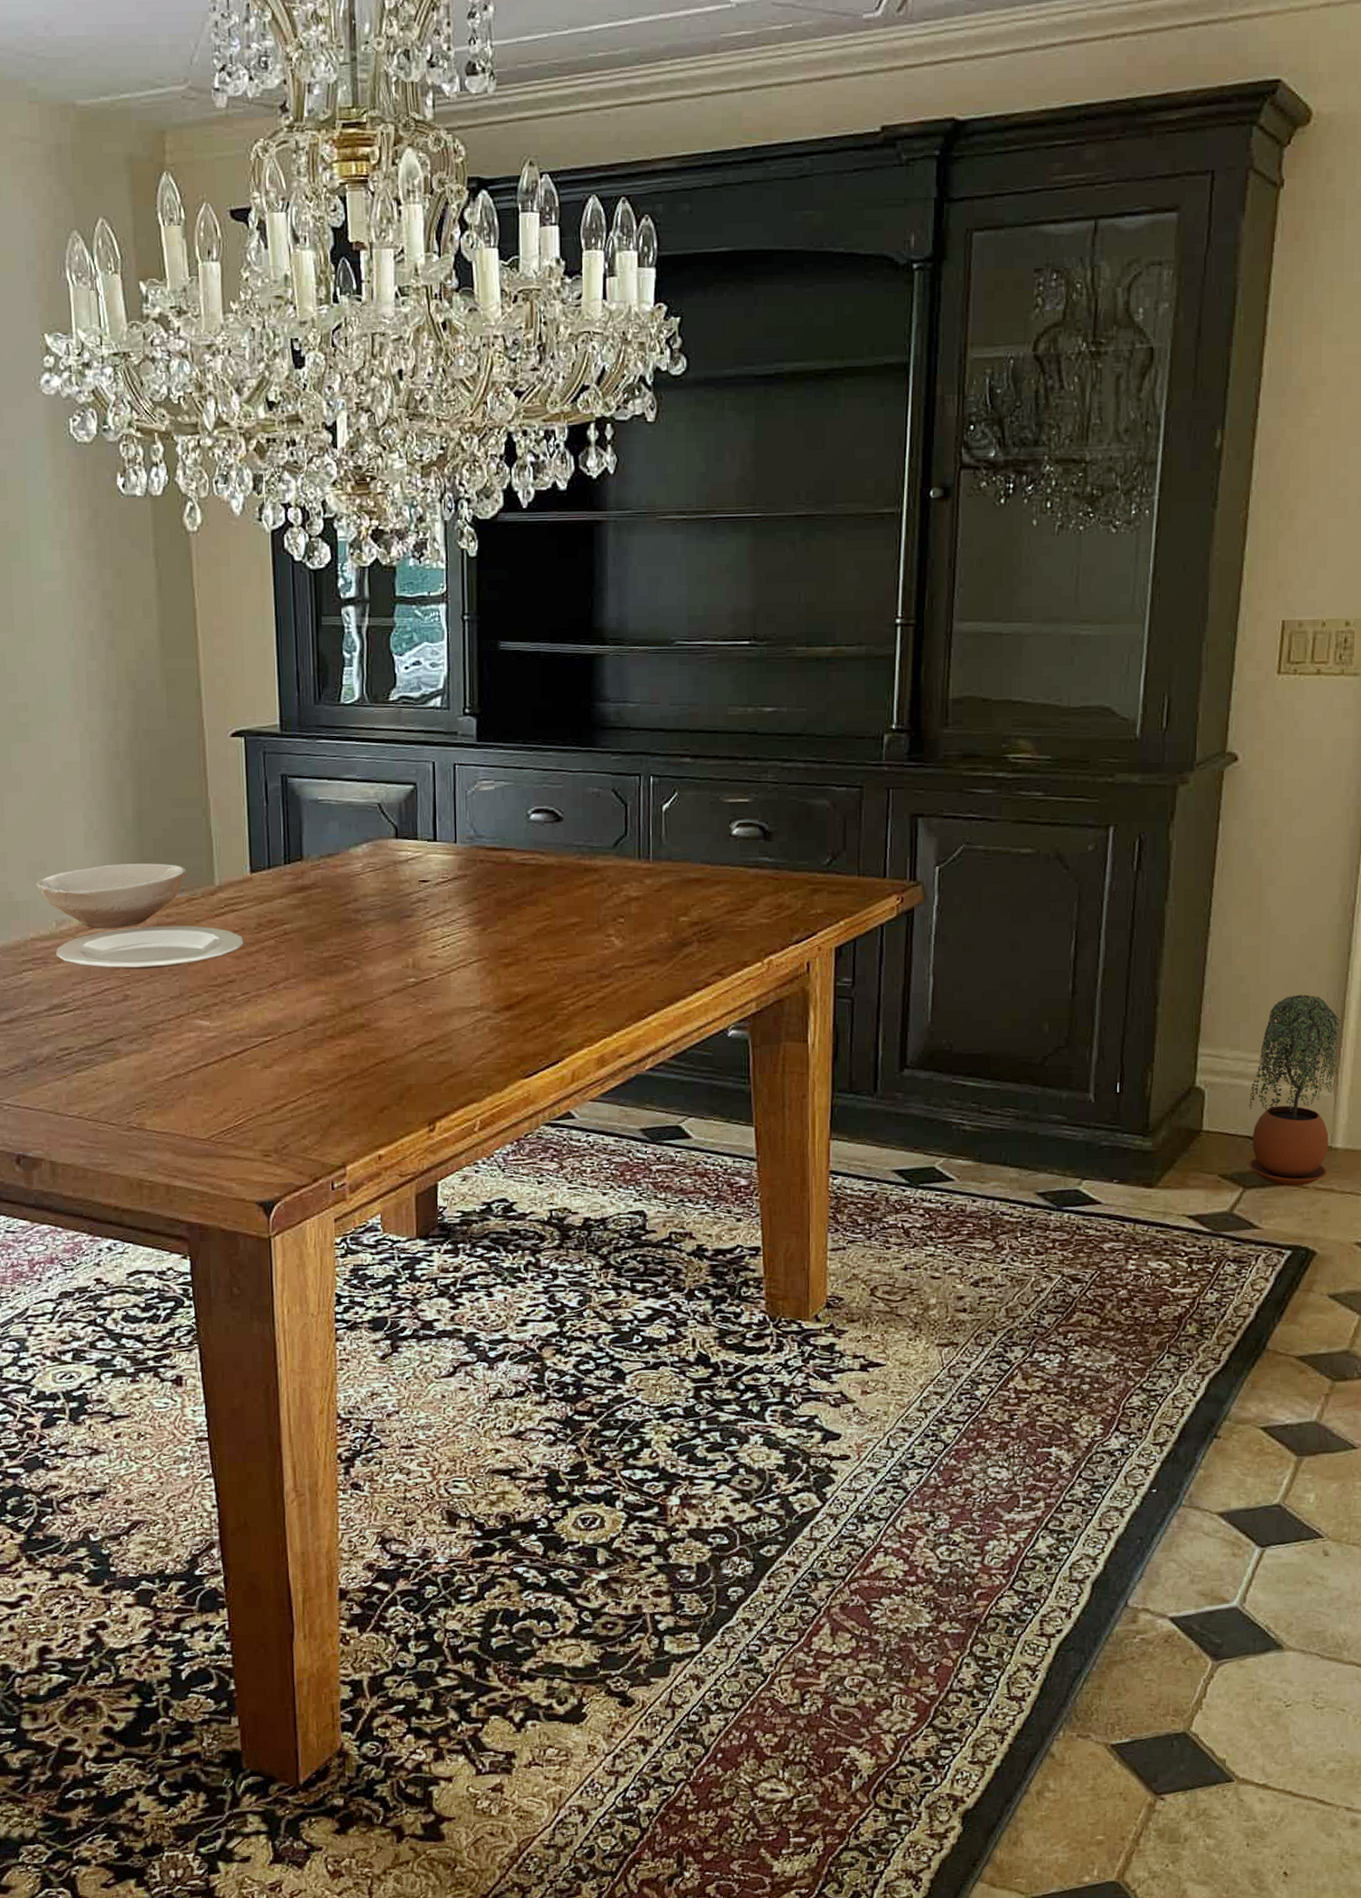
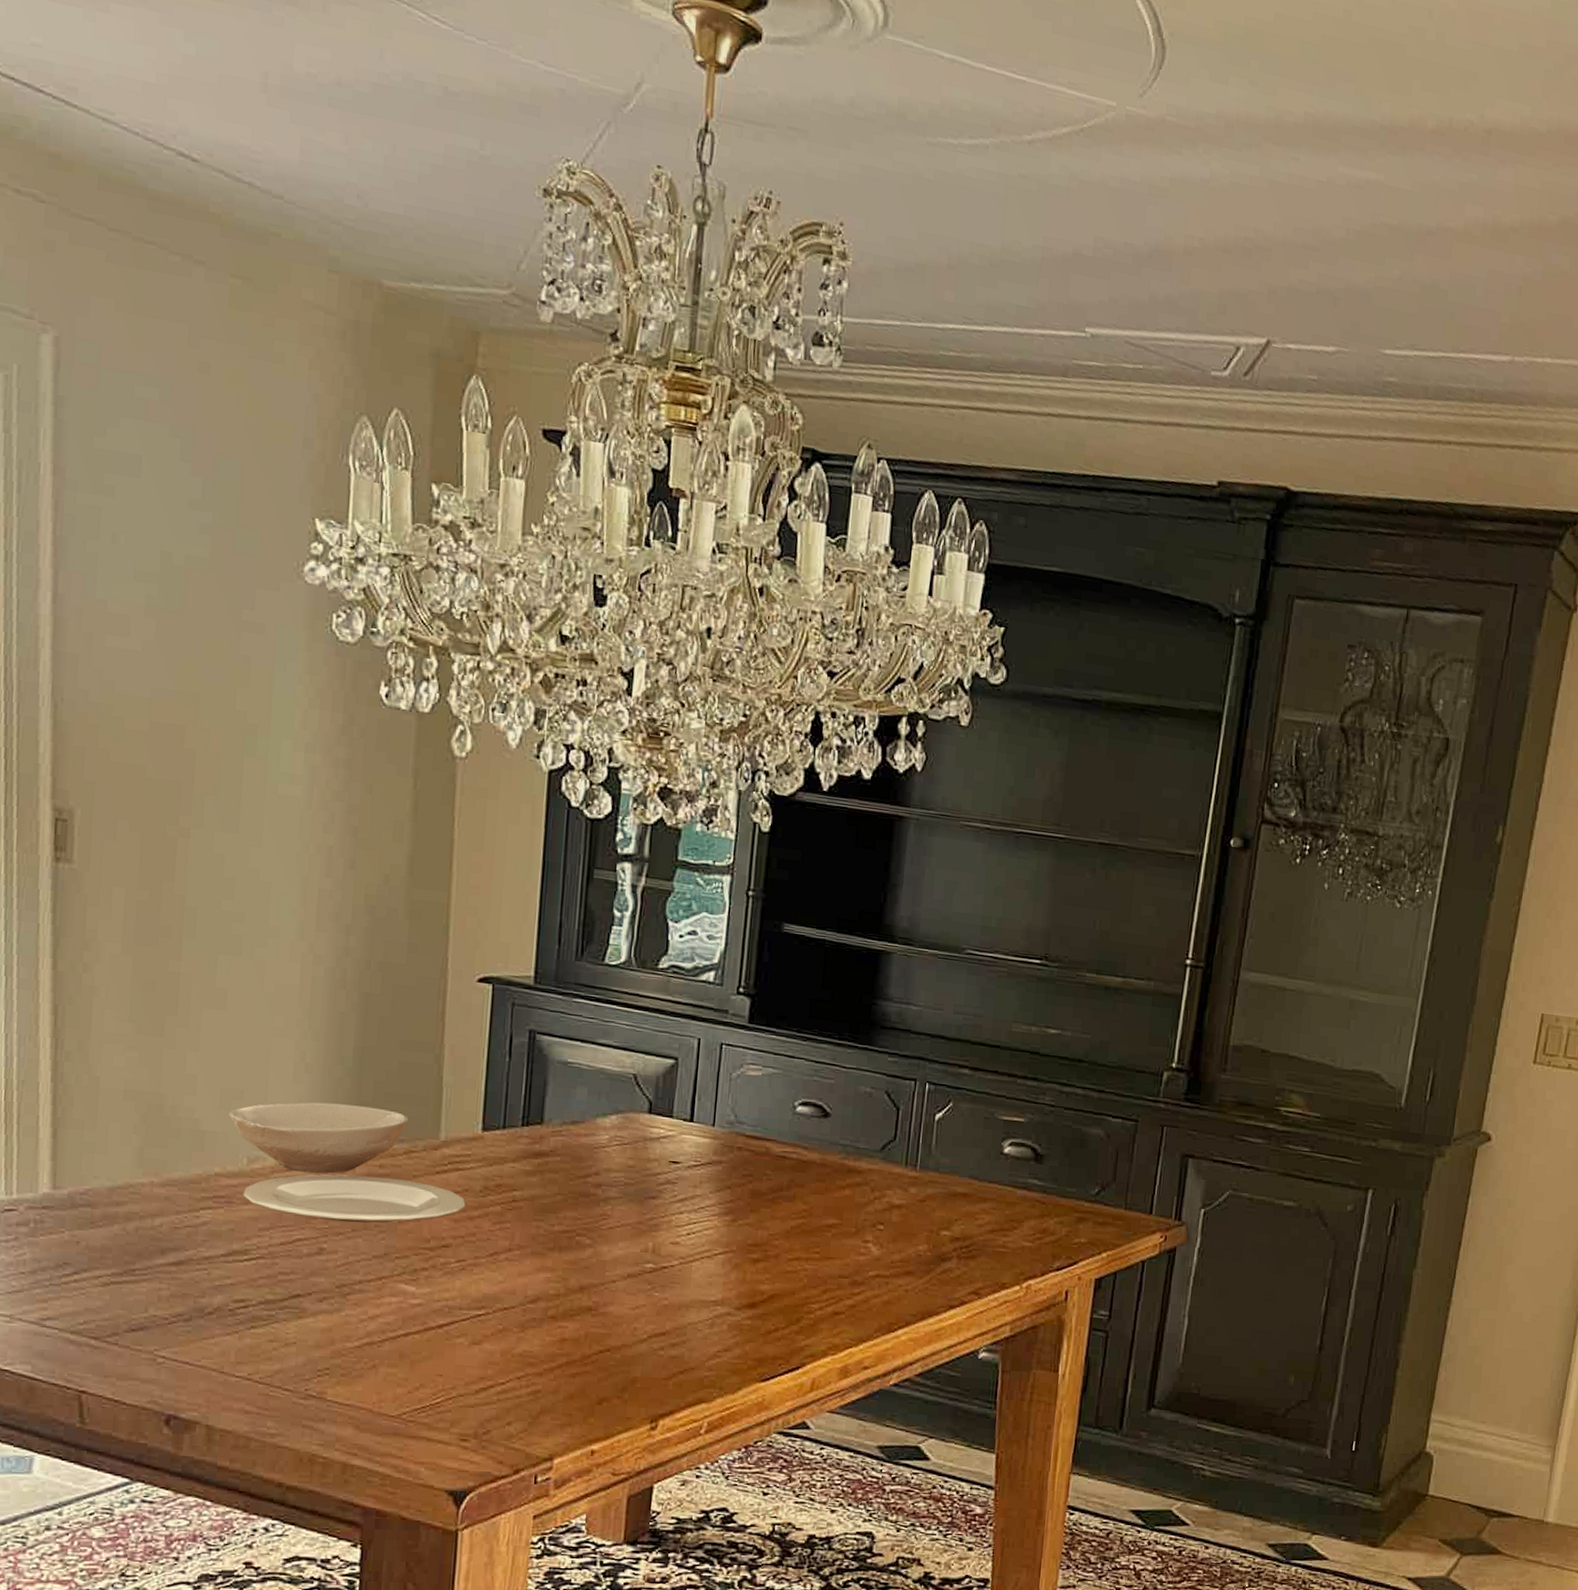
potted plant: present [1248,994,1340,1186] -> none [1467,1371,1561,1556]

